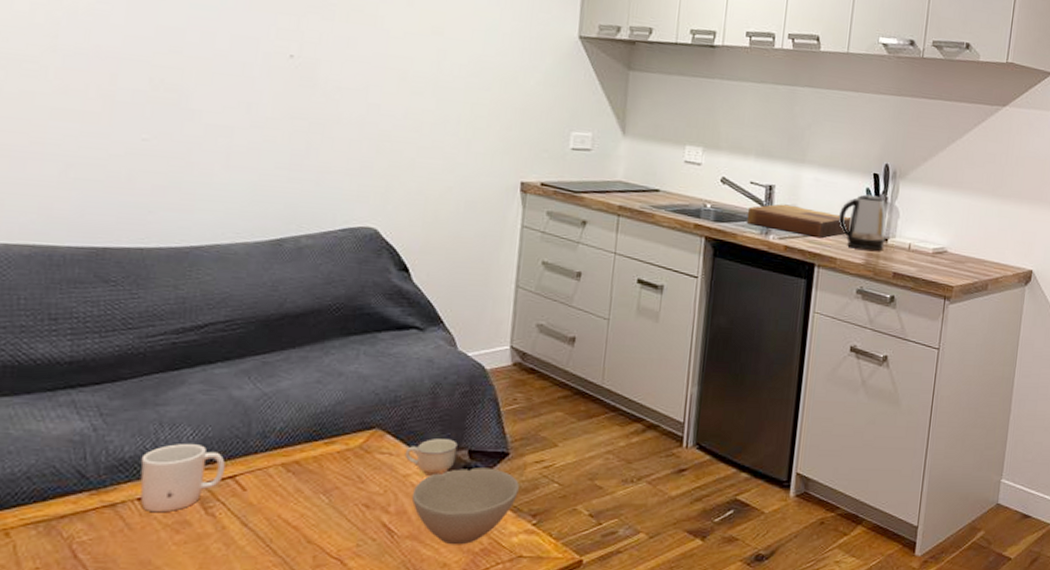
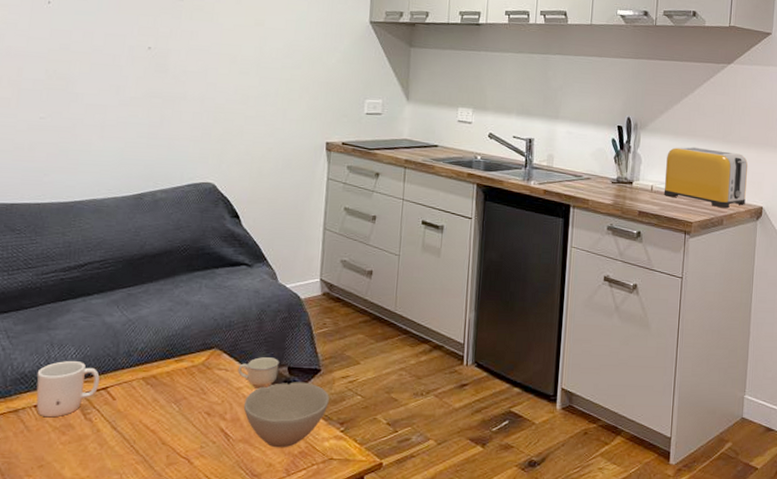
cutting board: present [746,204,852,239] -> none [511,154,600,183]
kettle: present [838,194,890,252] -> none [589,144,633,193]
toaster: none [922,200,1019,272] -> present [663,146,748,208]

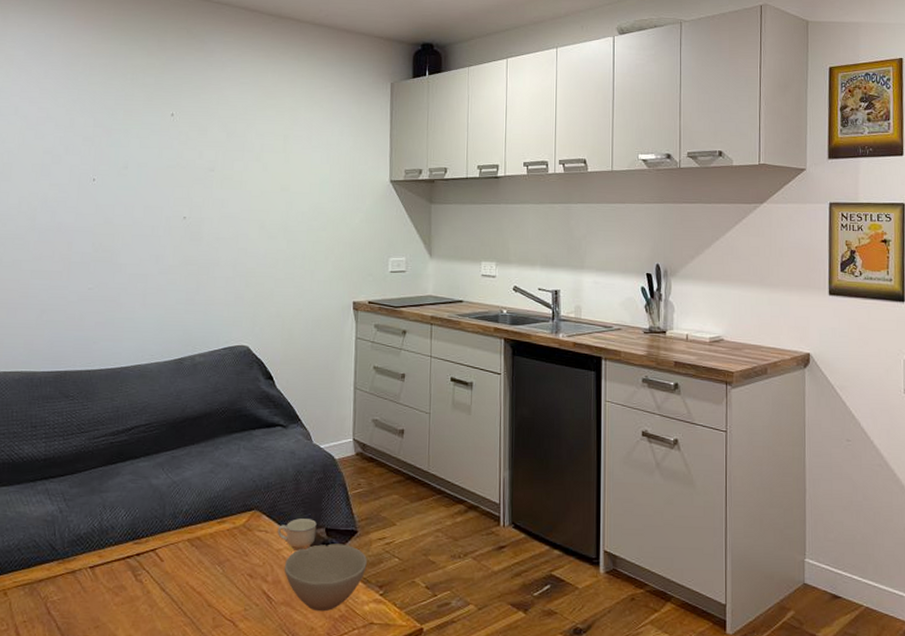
mug: present [36,360,100,418] -> none [91,522,148,579]
toaster: present [663,146,748,208] -> none [700,292,791,356]

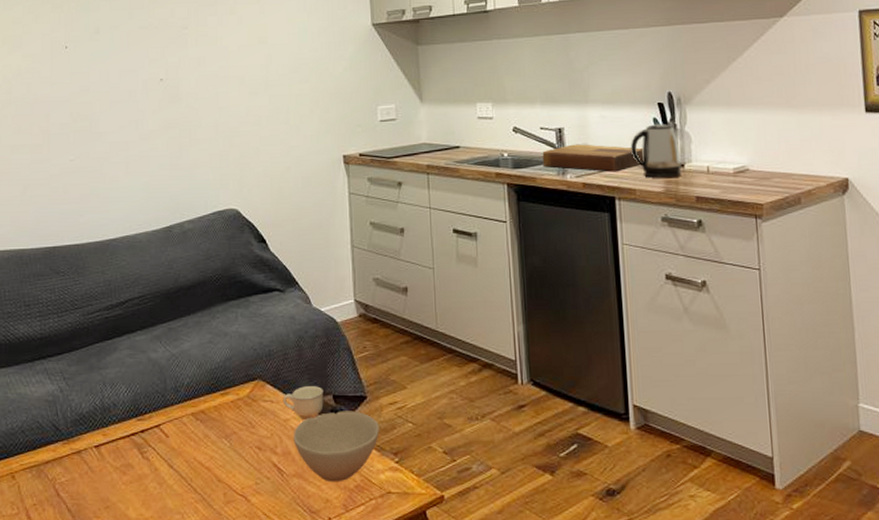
cutting board: none [538,306,631,334] -> present [542,144,644,172]
kettle: none [618,292,665,344] -> present [630,124,682,179]

